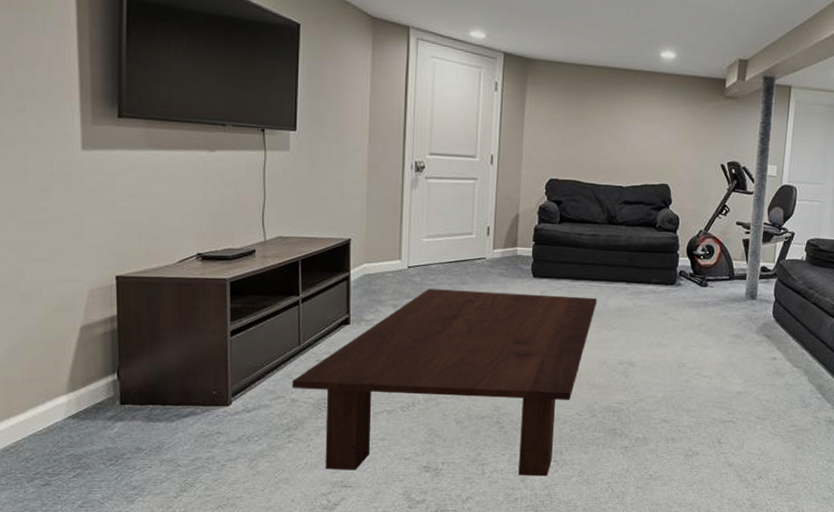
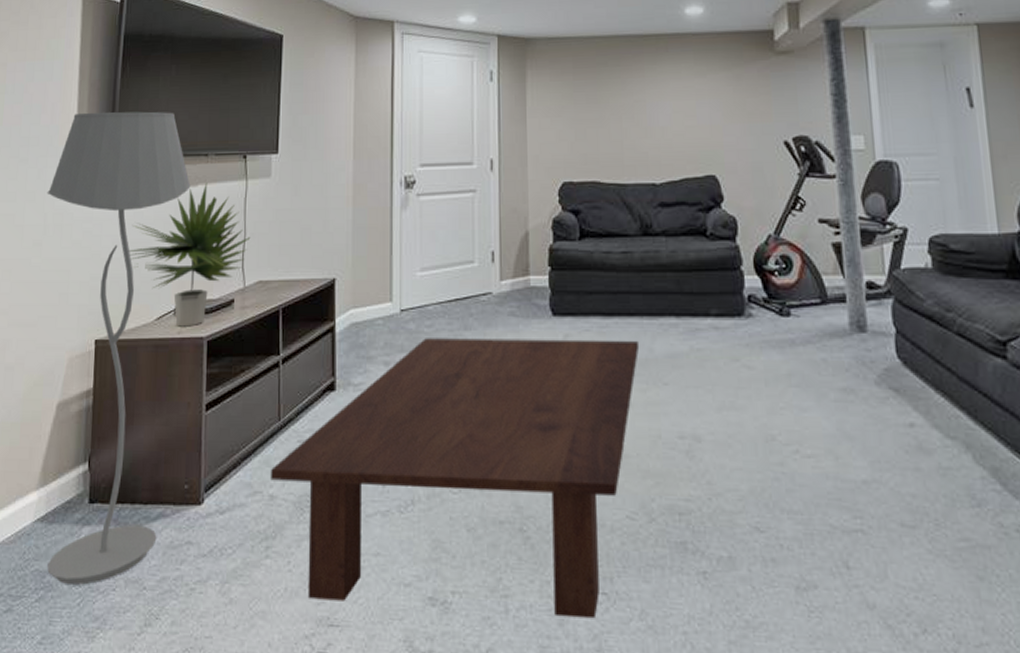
floor lamp: none [50,70,208,464] -> present [47,111,191,585]
plant: none [146,149,270,270] -> present [129,182,251,327]

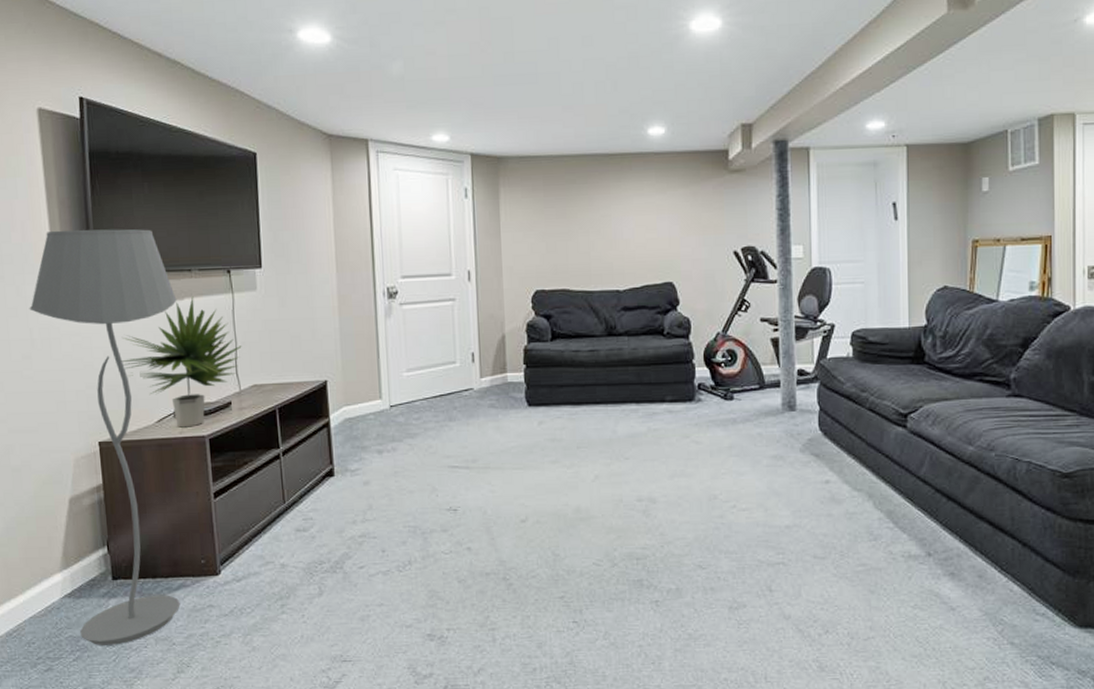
coffee table: present [270,338,640,619] -> none [279,424,605,643]

